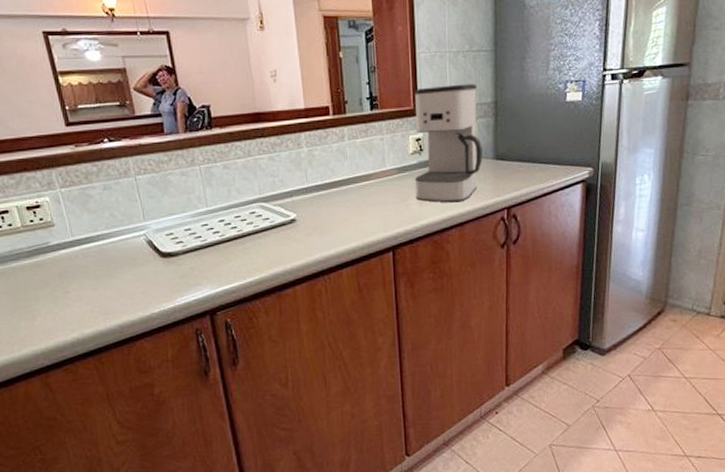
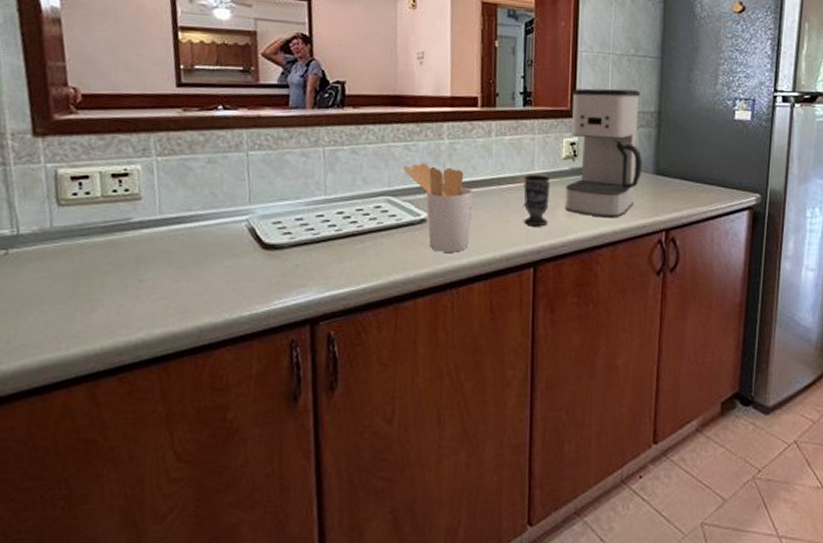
utensil holder: none [271,170,335,246] -> present [403,162,472,252]
cup: none [377,170,402,217] -> present [523,174,551,227]

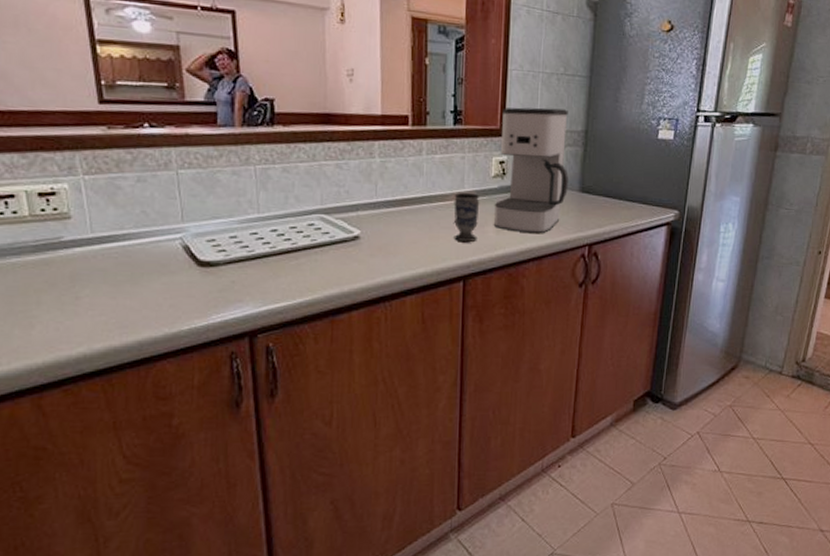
utensil holder: present [403,162,472,252] -> none [336,181,404,268]

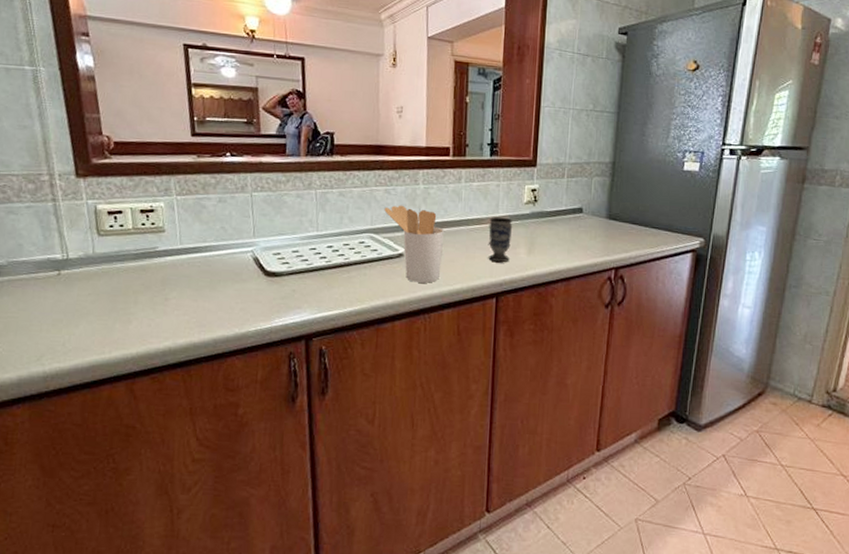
utensil holder: none [336,181,404,268] -> present [384,205,444,283]
coffee maker: present [493,107,569,234] -> none [524,140,597,257]

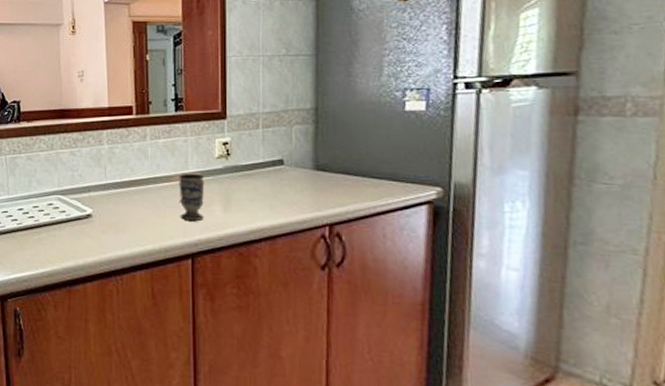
utensil holder: present [384,205,444,283] -> none [70,166,131,244]

